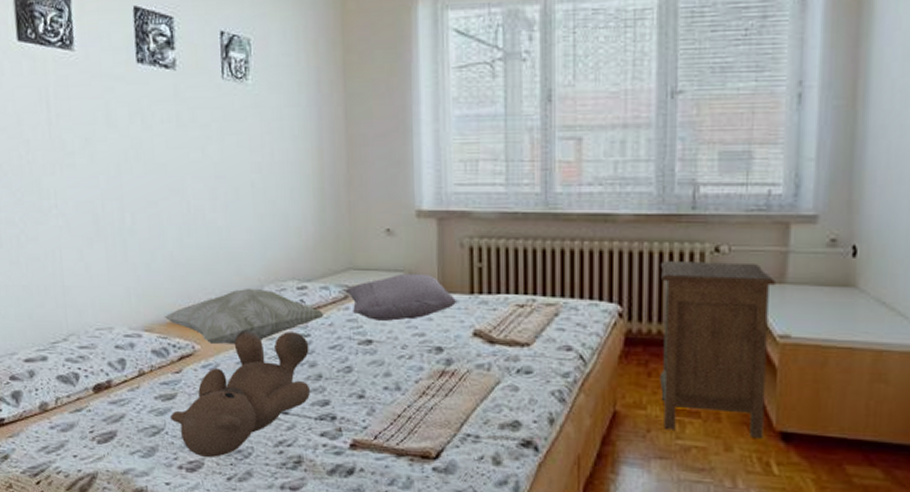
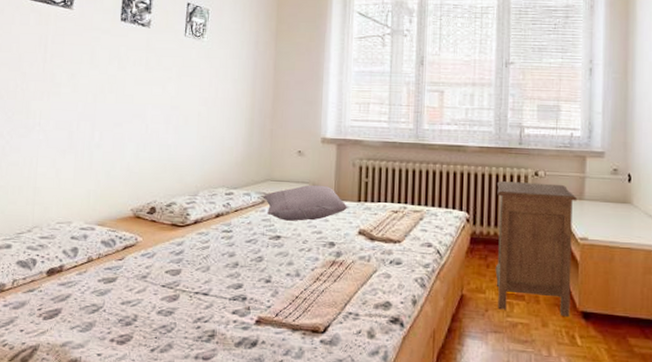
decorative pillow: present [163,288,324,344] -> none [115,192,245,237]
teddy bear: present [170,329,310,457] -> none [110,225,230,332]

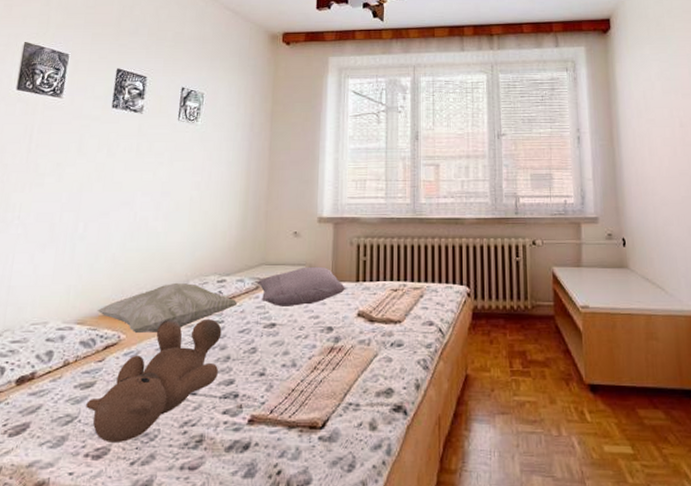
teddy bear: none [110,225,230,332] -> present [86,318,222,442]
decorative pillow: none [115,192,245,237] -> present [96,282,238,333]
nightstand: present [495,181,578,316] -> none [495,252,577,391]

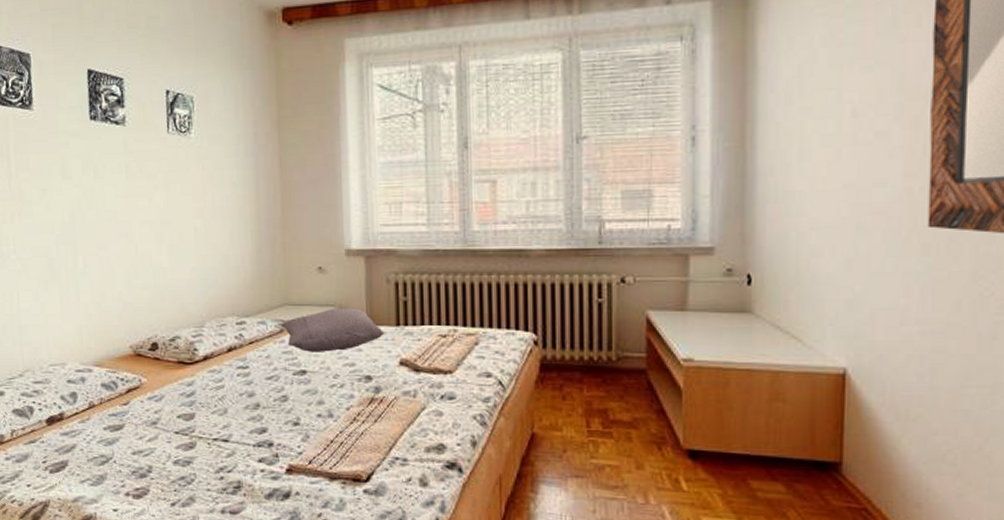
teddy bear: present [86,318,222,442] -> none [118,362,249,484]
decorative pillow: present [96,282,238,333] -> none [112,324,262,377]

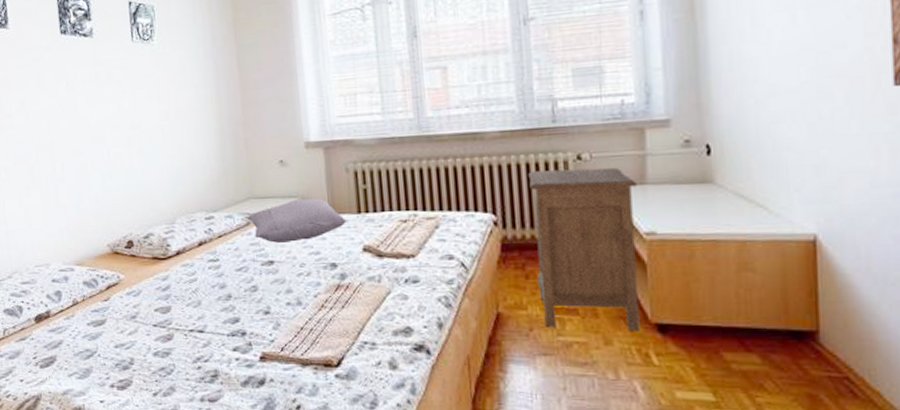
nightstand: none [570,292,679,456] -> present [527,167,641,331]

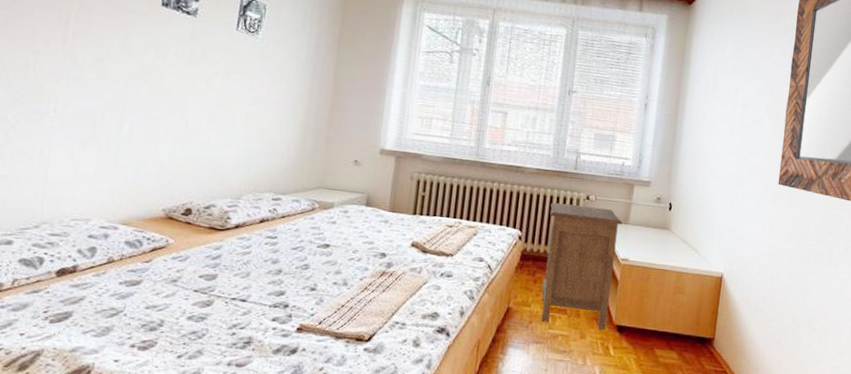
pillow: present [247,197,346,243] -> none [313,195,402,231]

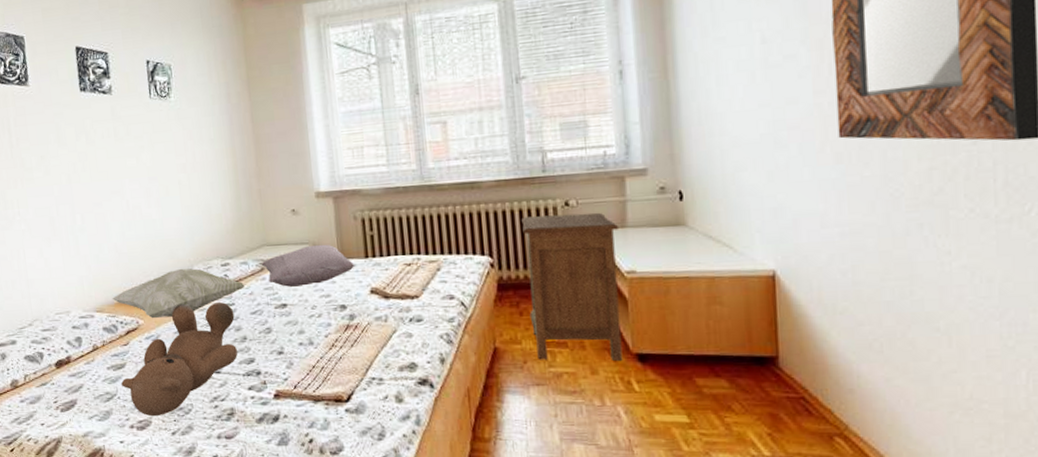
teddy bear: none [132,229,275,337] -> present [121,302,238,416]
decorative pillow: none [143,195,292,241] -> present [111,268,245,318]
pillow: none [313,195,402,231] -> present [261,244,354,287]

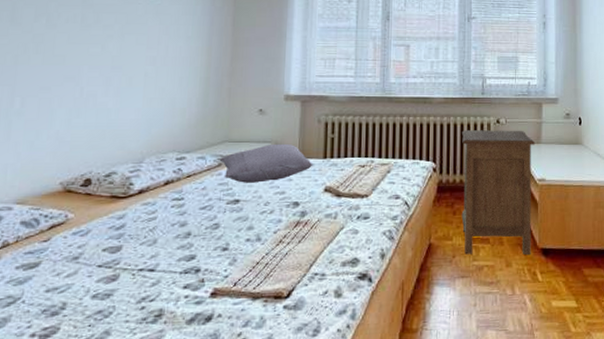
decorative pillow: present [111,268,245,318] -> none [39,160,199,211]
teddy bear: present [121,302,238,416] -> none [30,196,182,321]

